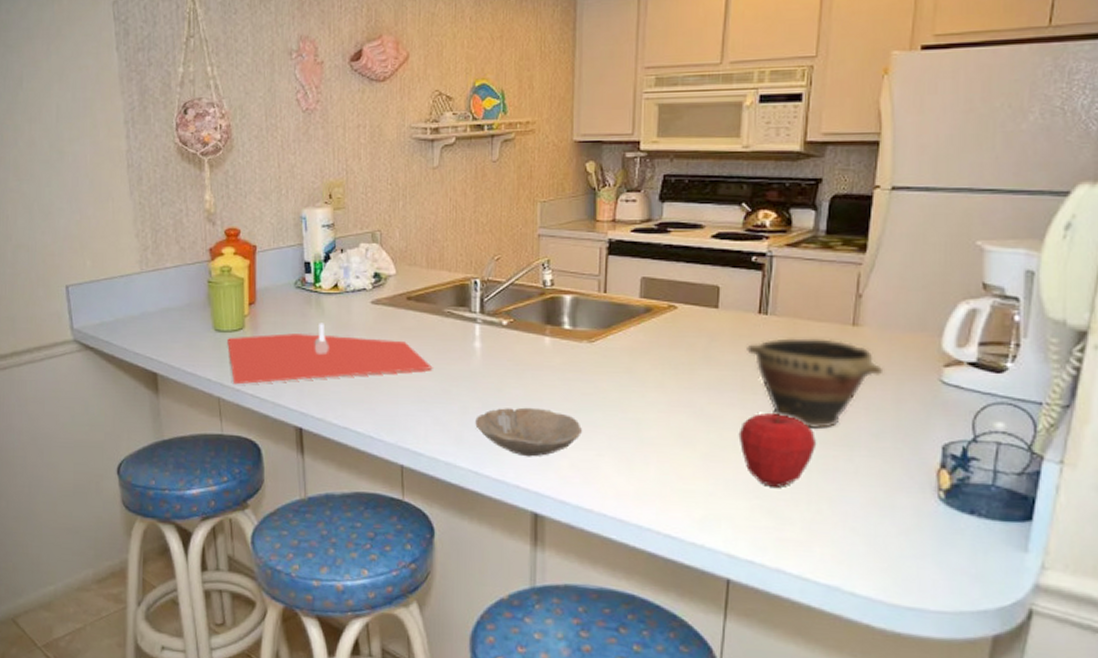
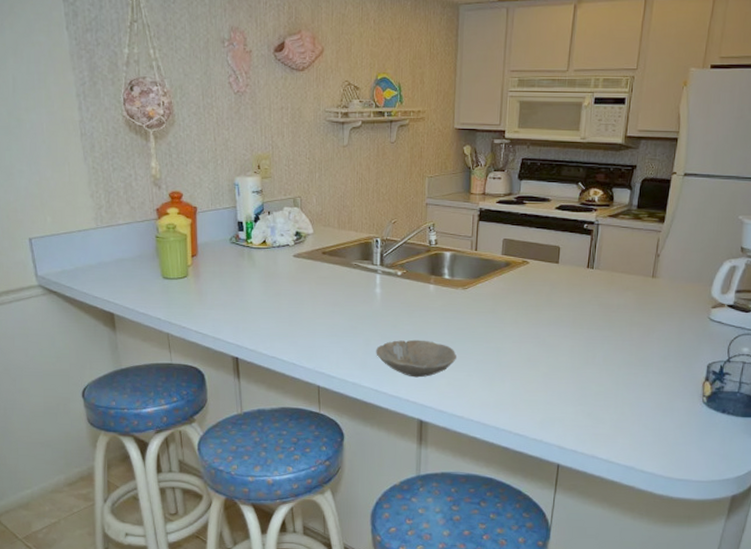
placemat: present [228,323,433,385] -> none [174,272,343,323]
apple: present [738,412,817,487] -> none [569,342,624,397]
bowl: present [747,338,884,428] -> none [578,286,672,353]

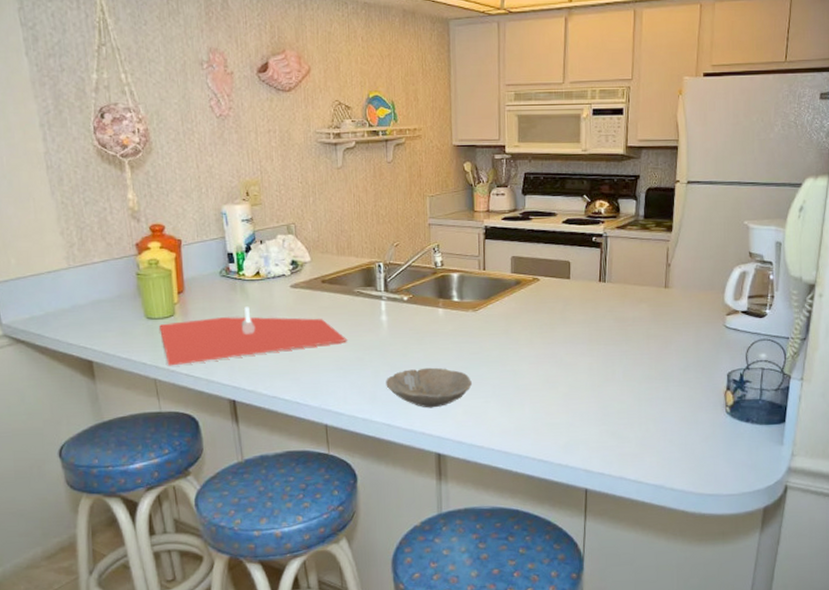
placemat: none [174,272,343,323] -> present [160,306,348,366]

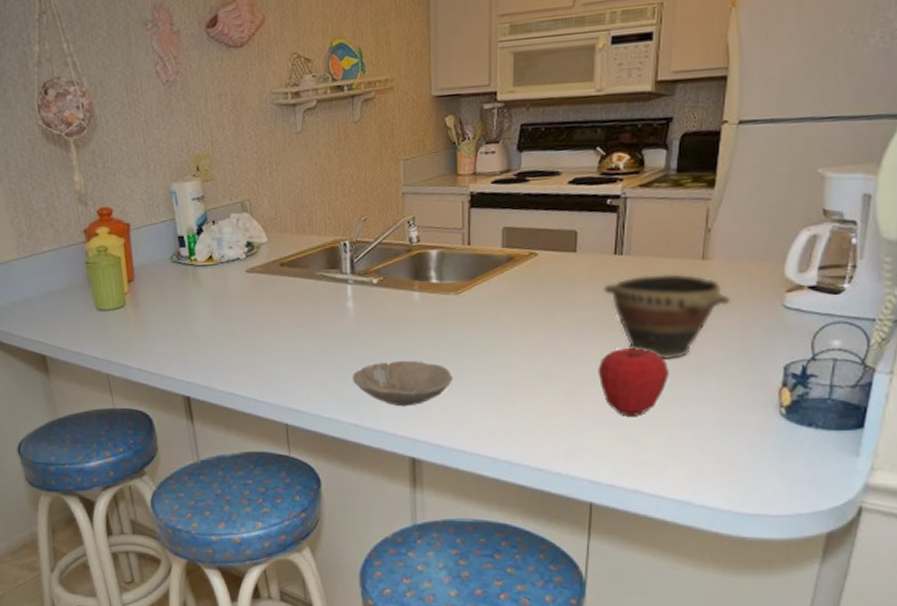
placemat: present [160,306,348,366] -> none [110,294,310,361]
apple: none [589,358,644,415] -> present [598,347,670,416]
bowl: none [592,299,687,368] -> present [604,273,731,359]

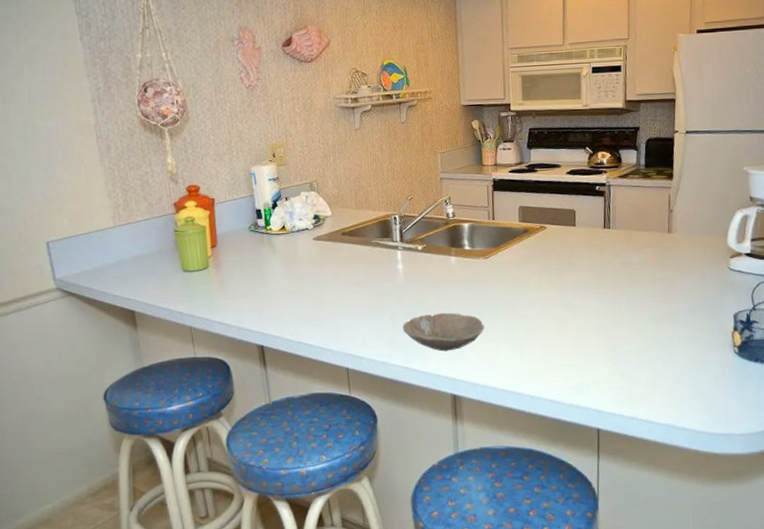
apple: present [598,347,670,416] -> none [597,300,651,356]
bowl: present [604,273,731,359] -> none [598,243,692,310]

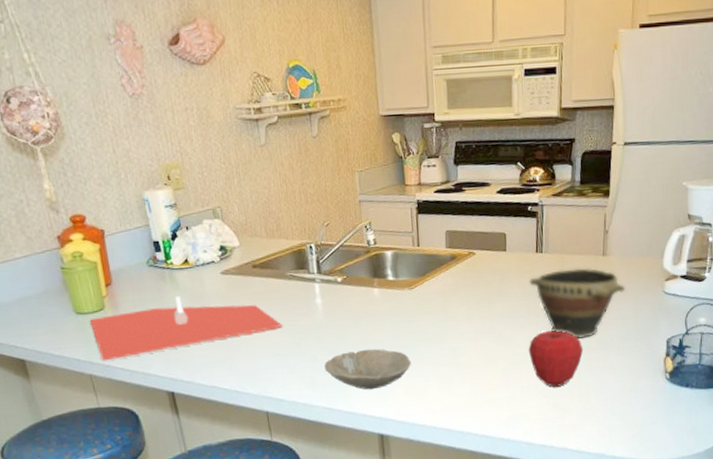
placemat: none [195,258,367,315] -> present [90,296,283,361]
apple: none [597,300,651,356] -> present [528,329,584,387]
bowl: none [598,243,692,310] -> present [529,267,626,339]

